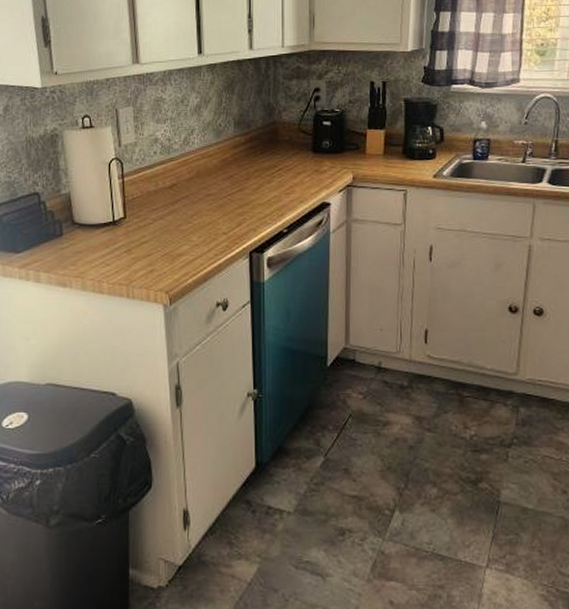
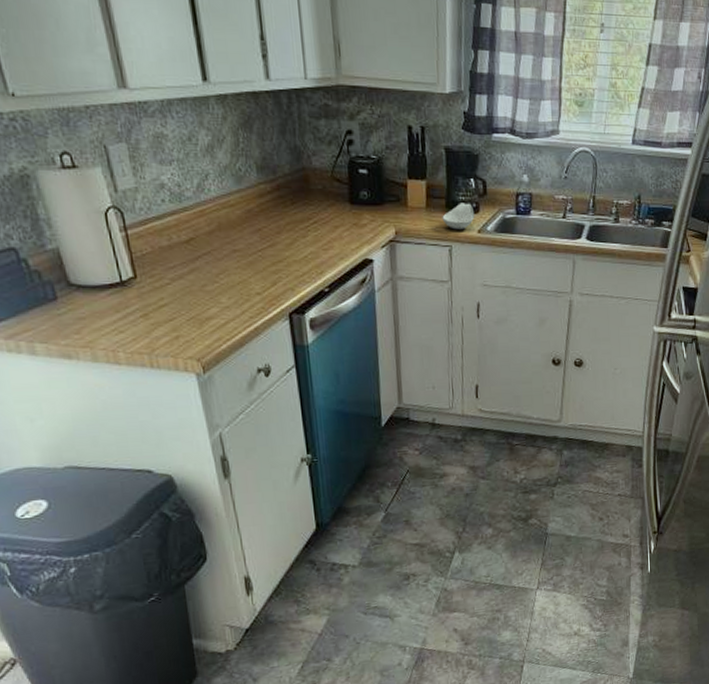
spoon rest: none [398,149,431,175] -> present [442,203,475,230]

